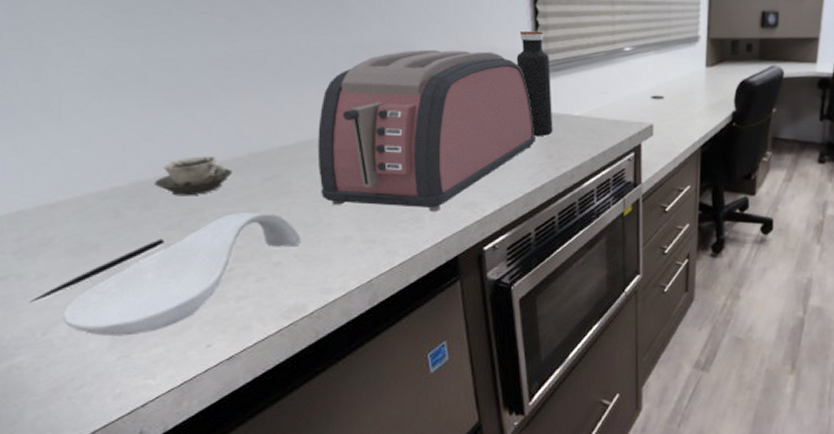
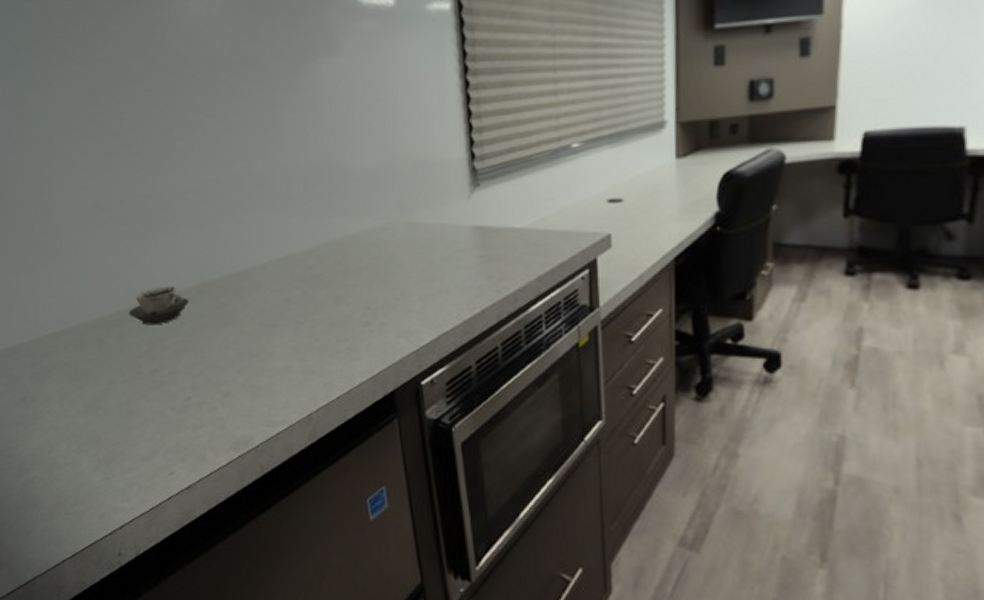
pen: present [29,238,164,303] -> none [40,366,136,423]
spoon rest: present [62,212,301,337] -> none [63,341,247,459]
toaster: present [317,49,535,212] -> none [260,162,473,341]
water bottle: present [516,30,553,137] -> none [449,134,492,255]

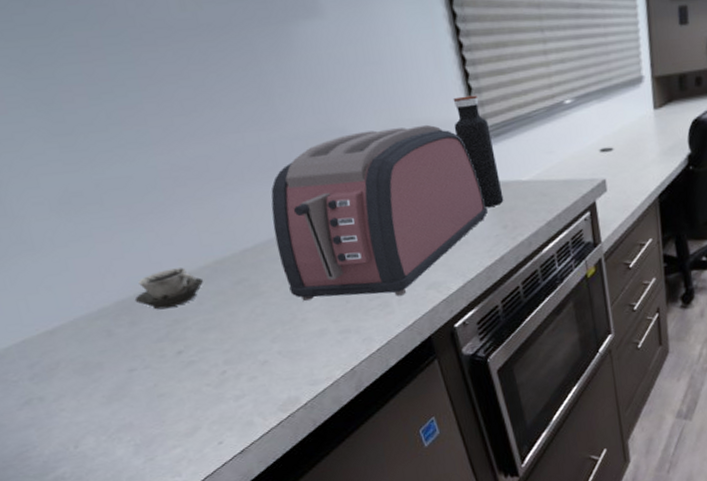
toaster: none [260,162,473,341] -> present [271,124,488,302]
water bottle: none [449,134,492,255] -> present [453,95,504,208]

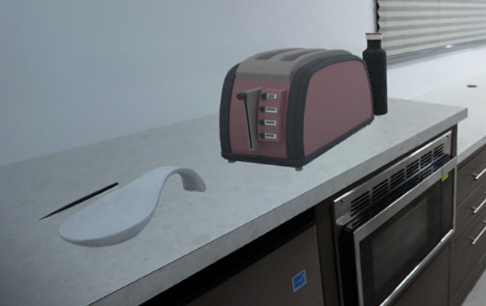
pen: none [55,351,158,421] -> present [38,181,119,221]
spoon rest: none [86,315,281,444] -> present [58,165,206,248]
cup: present [134,267,204,310] -> none [113,124,163,153]

